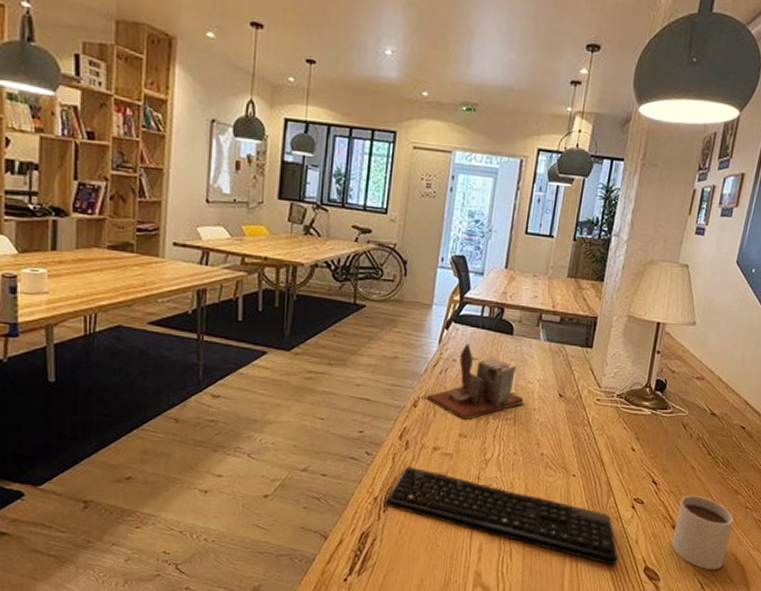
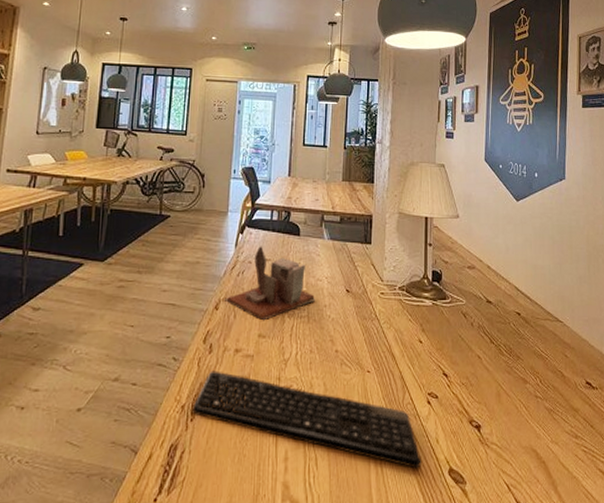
mug: present [671,495,734,570] -> none [471,386,527,469]

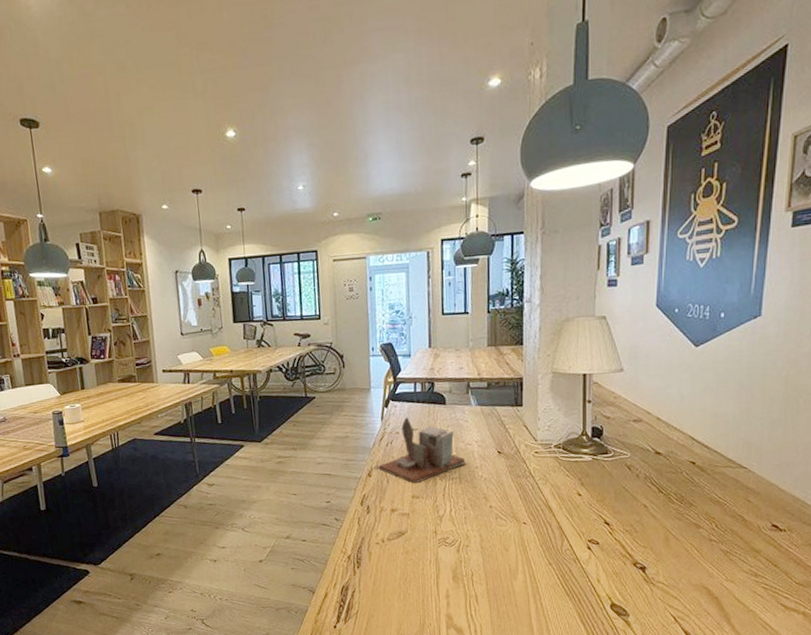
keyboard: present [192,371,421,469] -> none [358,527,582,604]

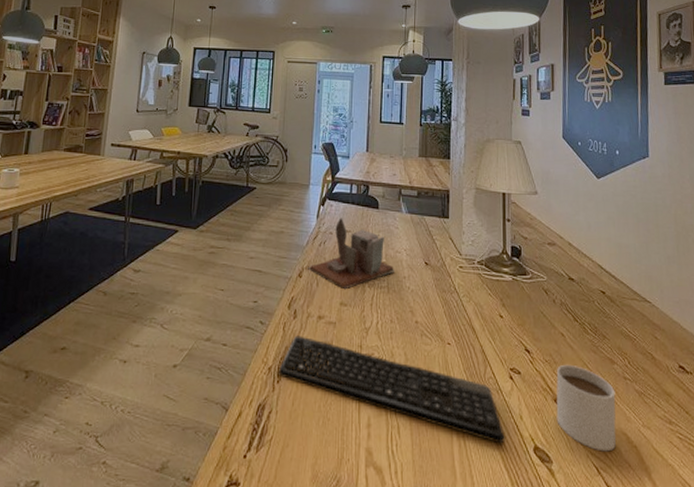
keyboard: none [358,527,582,604] -> present [279,335,505,444]
mug: none [635,532,699,604] -> present [556,364,616,452]

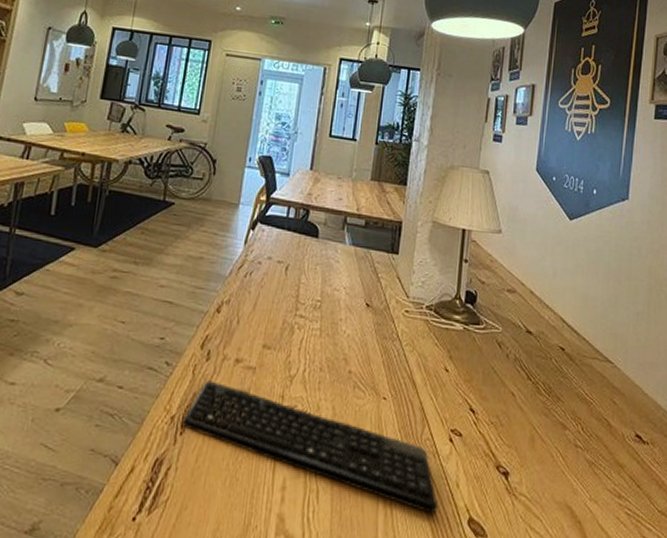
desk organizer: present [308,218,395,289] -> none [228,245,331,329]
mug: present [556,364,616,452] -> none [496,427,564,527]

